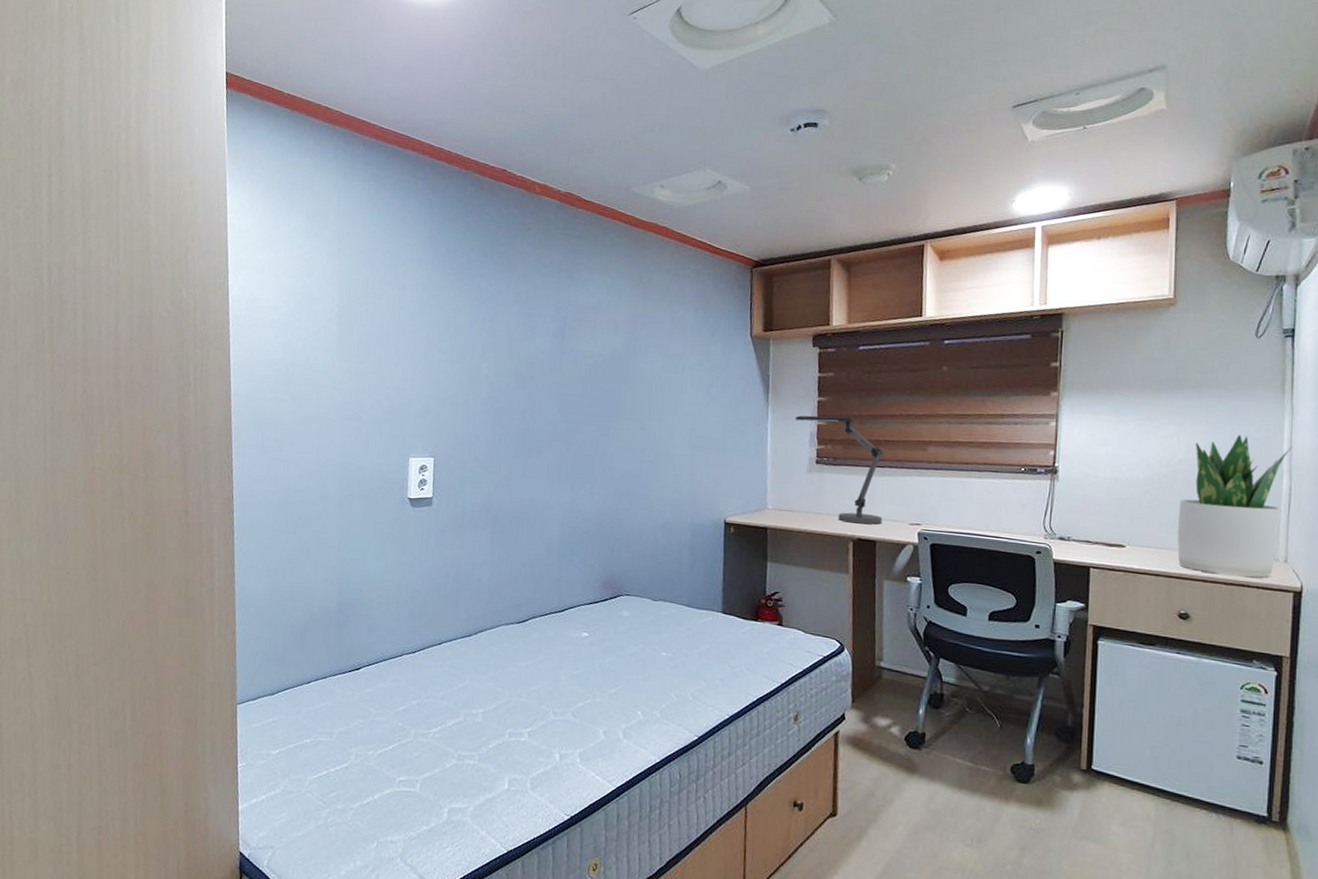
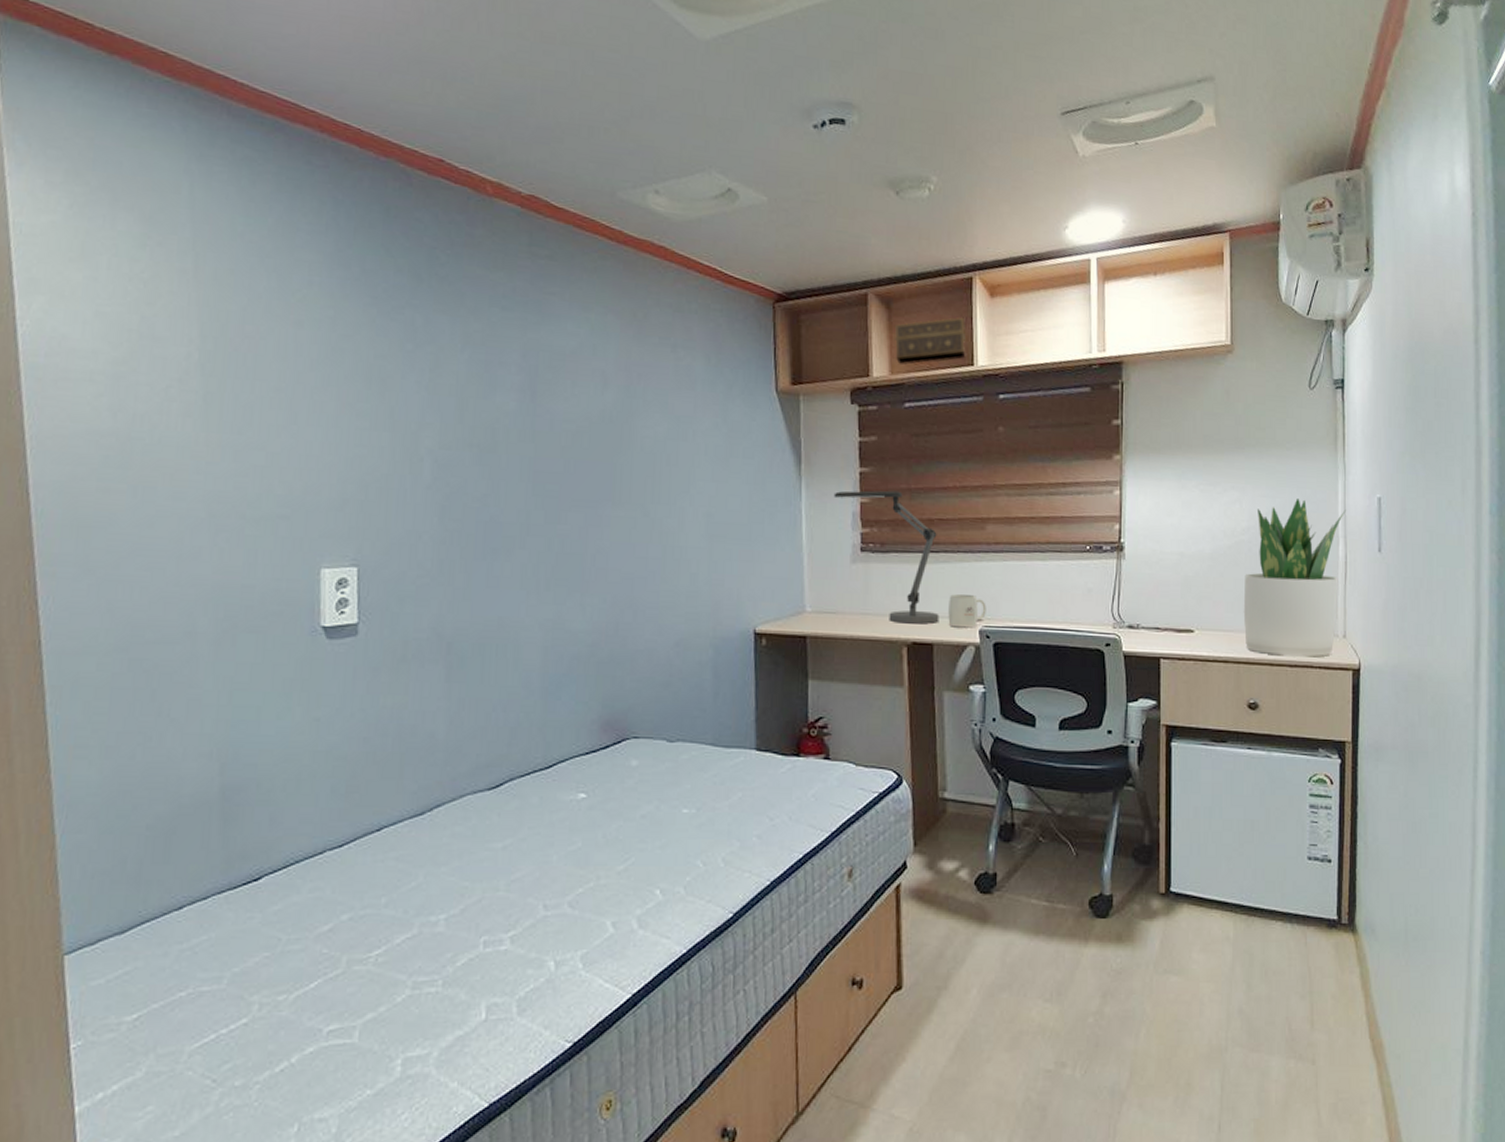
decorative box: none [853,278,916,316] -> present [894,317,966,365]
mug: none [890,502,925,531] -> present [948,594,986,628]

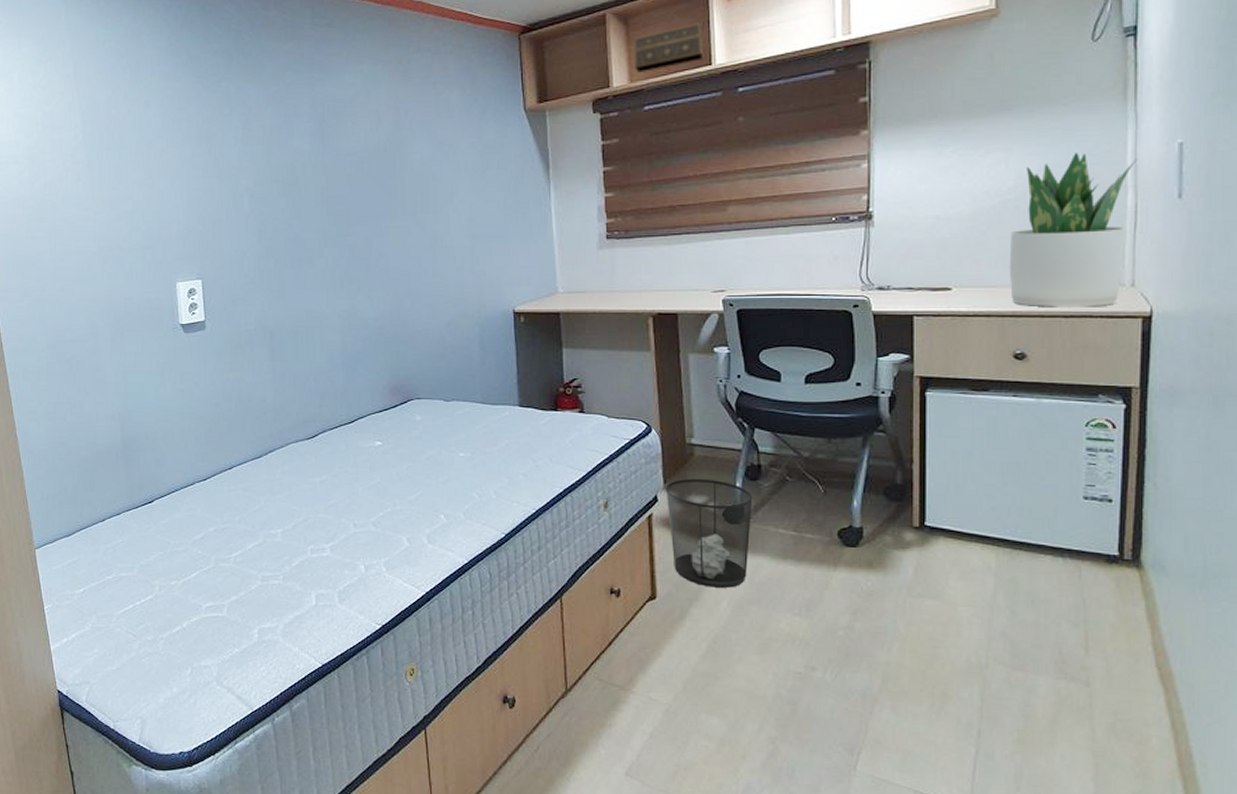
desk lamp: present [833,490,939,624] -> none [580,184,683,298]
waste bin: none [915,840,1006,972] -> present [665,478,753,588]
mug: present [948,594,986,628] -> none [692,270,729,298]

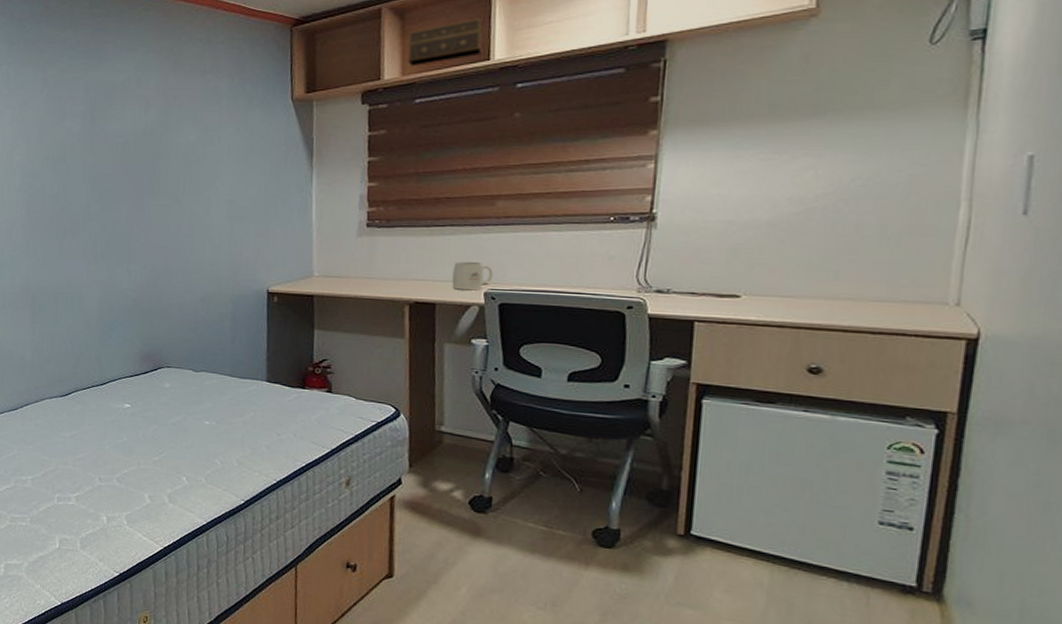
waste bin: present [665,478,753,588] -> none [410,464,503,575]
mug: none [692,270,729,298] -> present [452,262,493,291]
planter: present [1009,153,1137,308] -> none [809,162,975,325]

